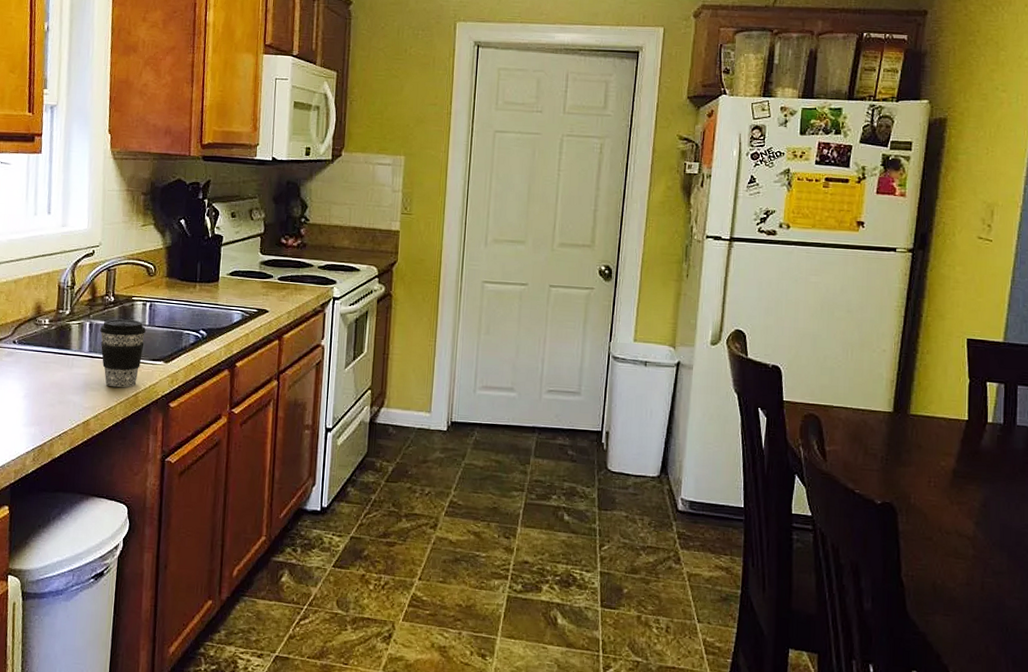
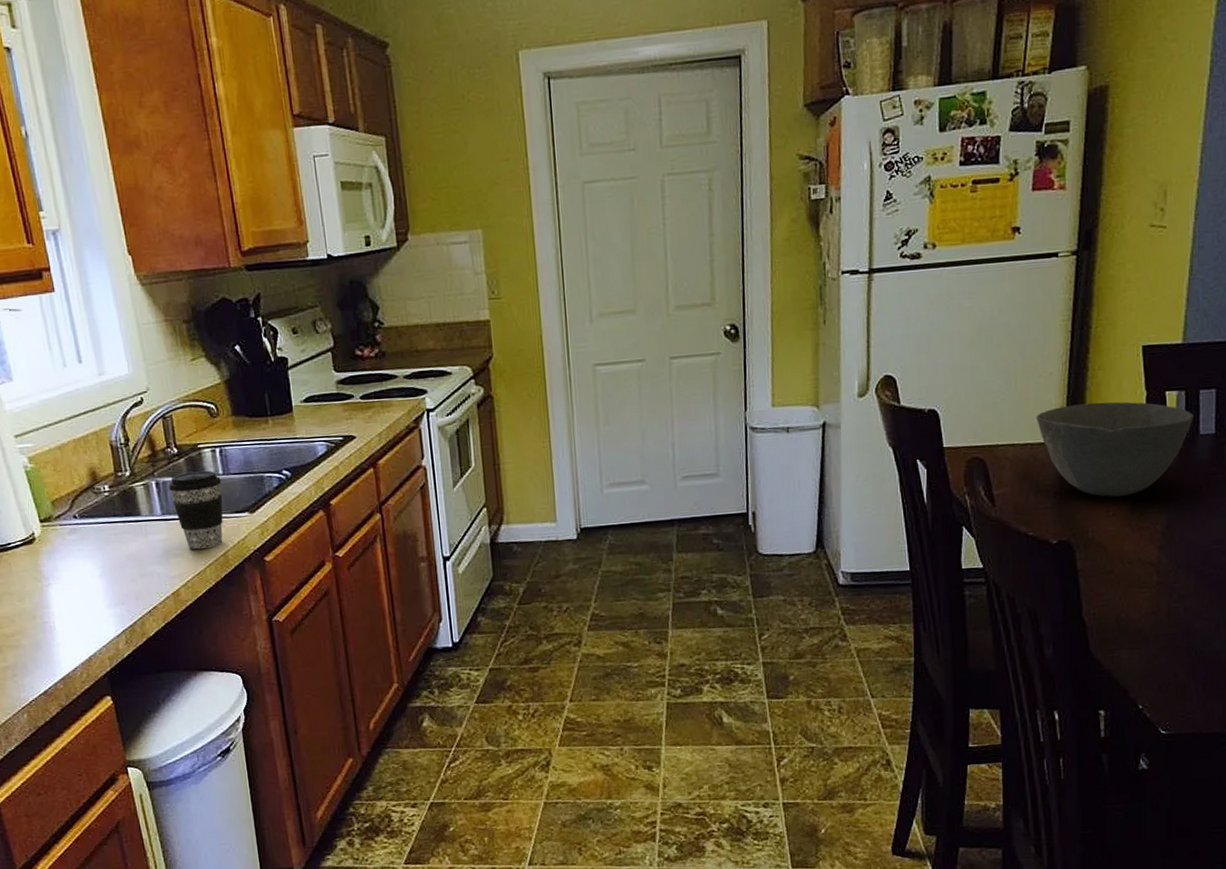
bowl: none [869,381,1011,470] -> present [1036,401,1193,497]

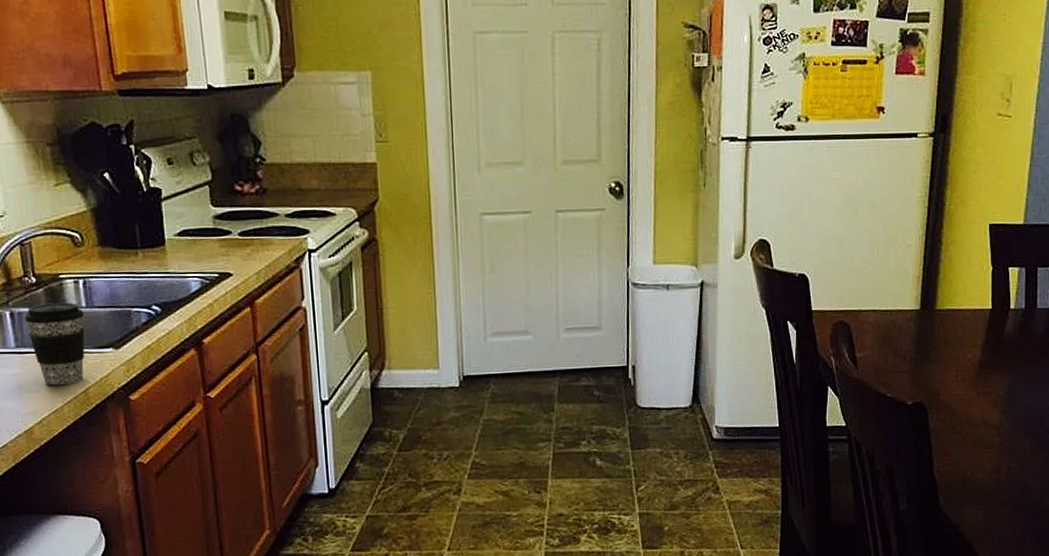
bowl: present [1036,401,1193,497] -> none [896,274,1032,363]

